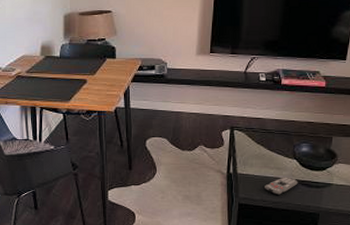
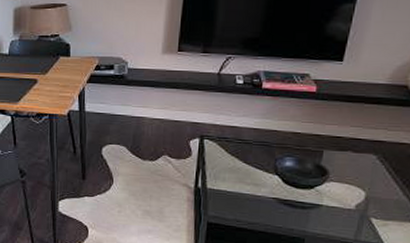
remote control: present [265,177,298,195] -> none [239,194,280,215]

